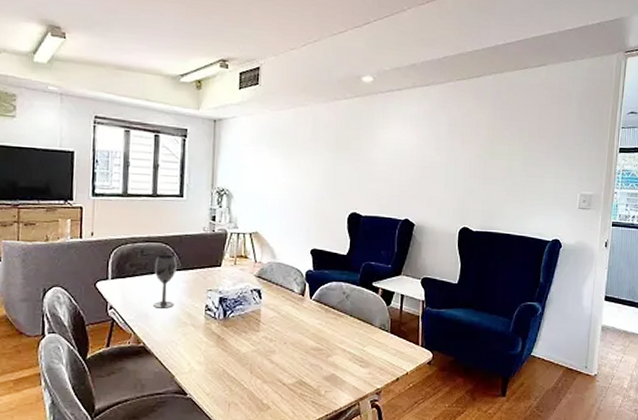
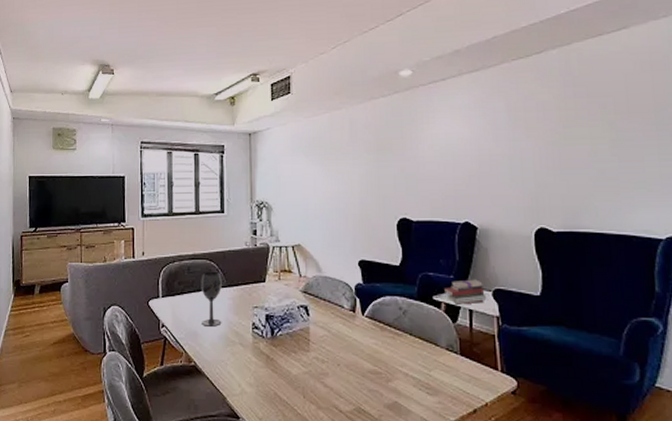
books: none [383,269,416,290] -> present [444,279,487,305]

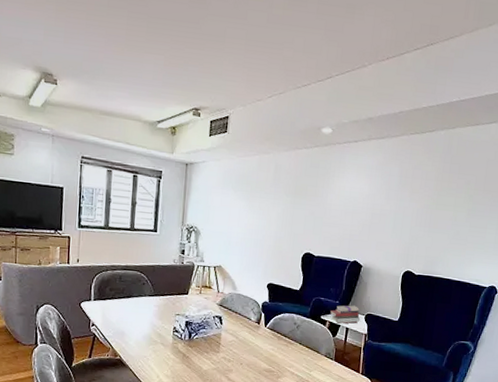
wine glass: present [201,271,222,327] -> none [129,281,150,328]

